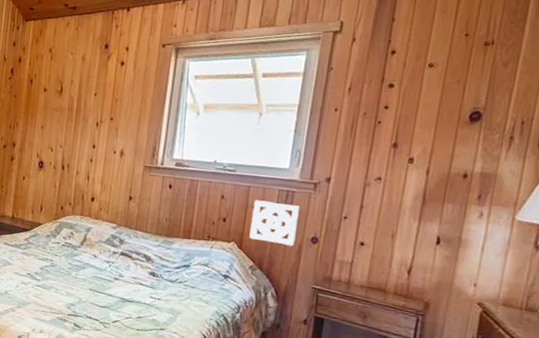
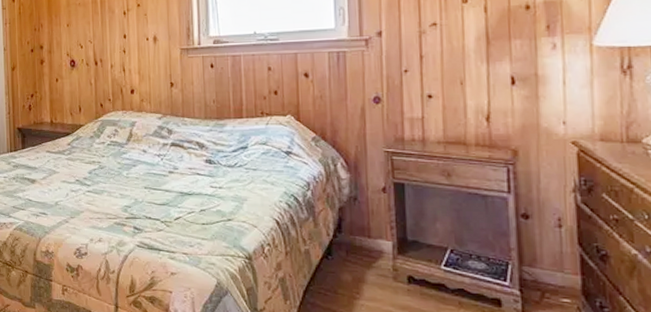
wall ornament: present [249,200,300,247] -> none [303,66,356,110]

